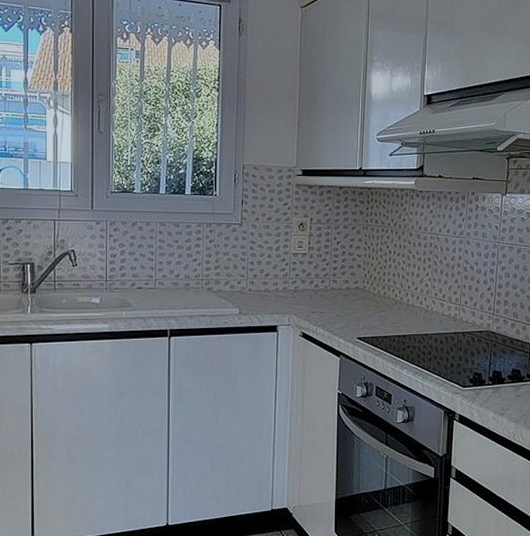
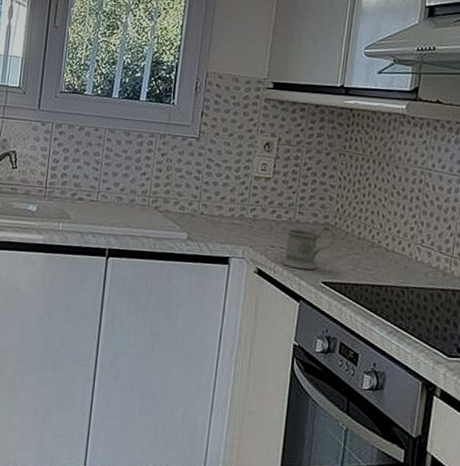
mug: none [321,290,365,329] -> present [281,226,336,270]

